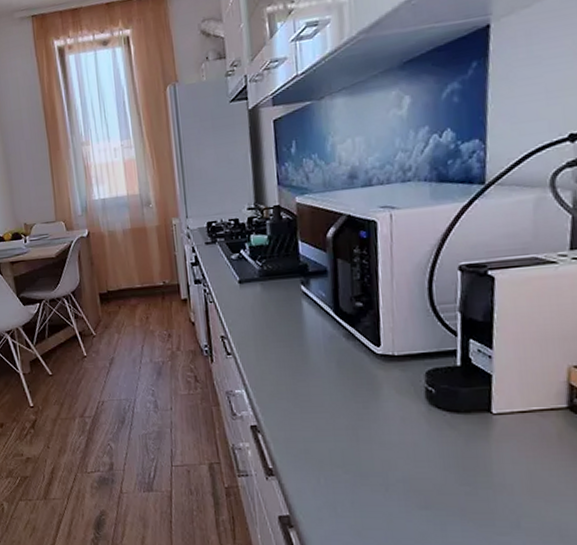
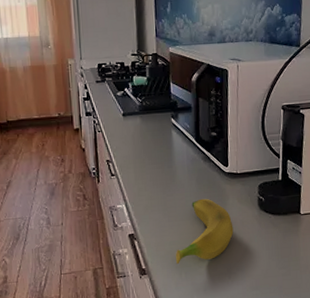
banana: none [310,386,391,467] -> present [175,198,234,265]

